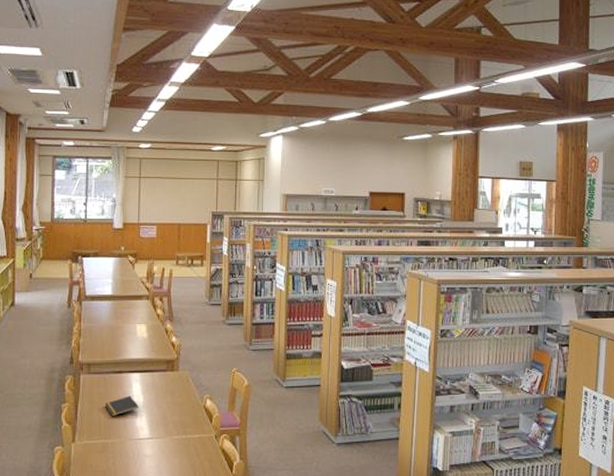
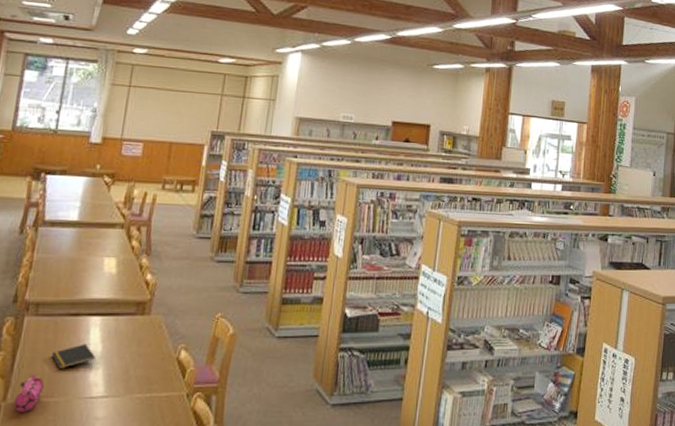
pencil case: none [81,421,102,451] -> present [13,374,45,412]

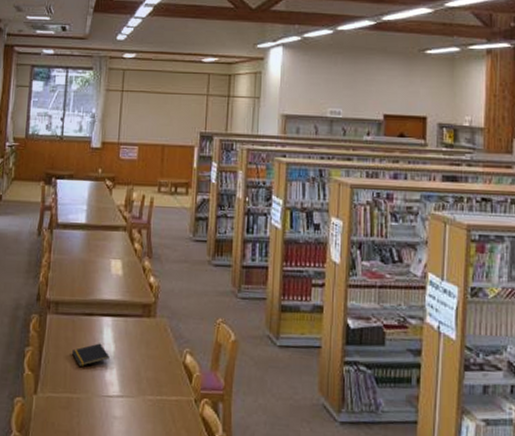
pencil case: present [13,374,45,412] -> none [43,370,68,406]

